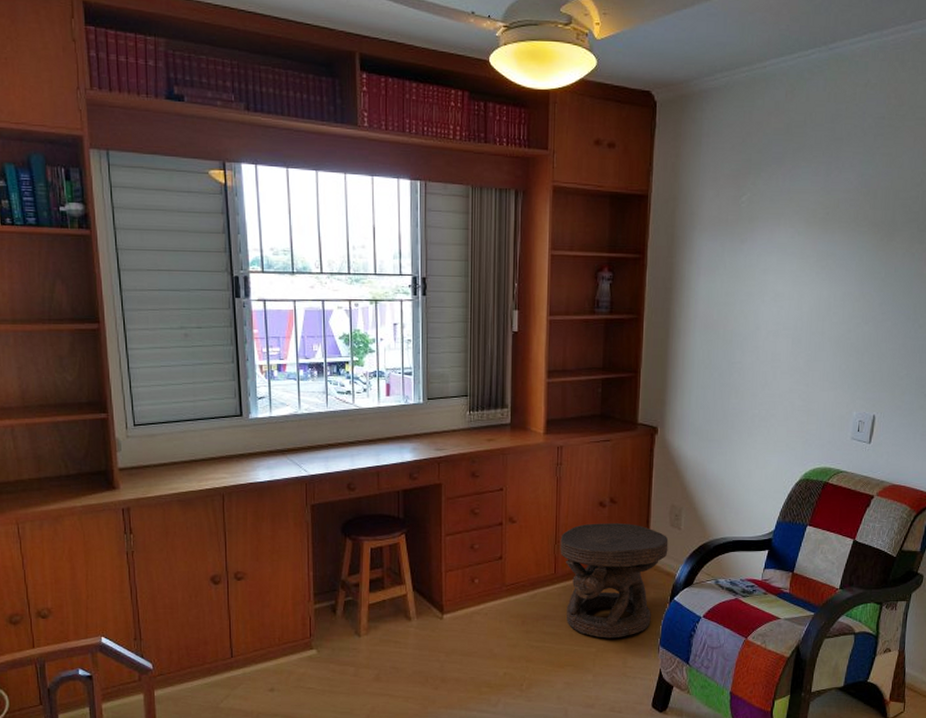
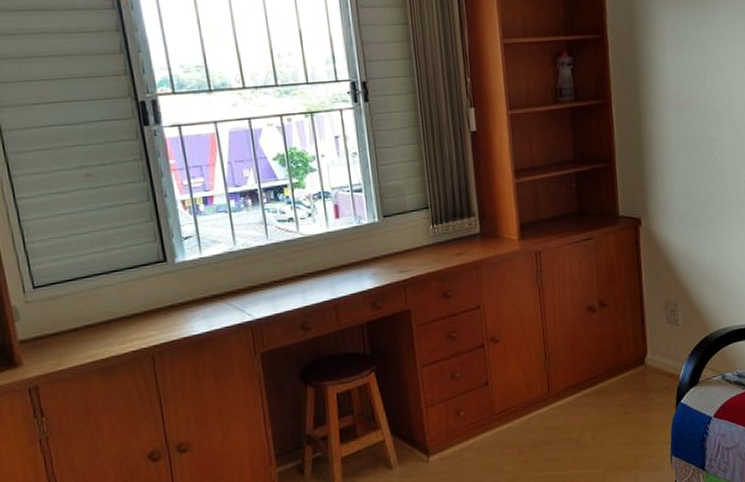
carved stool: present [560,523,669,639] -> none [550,326,668,456]

